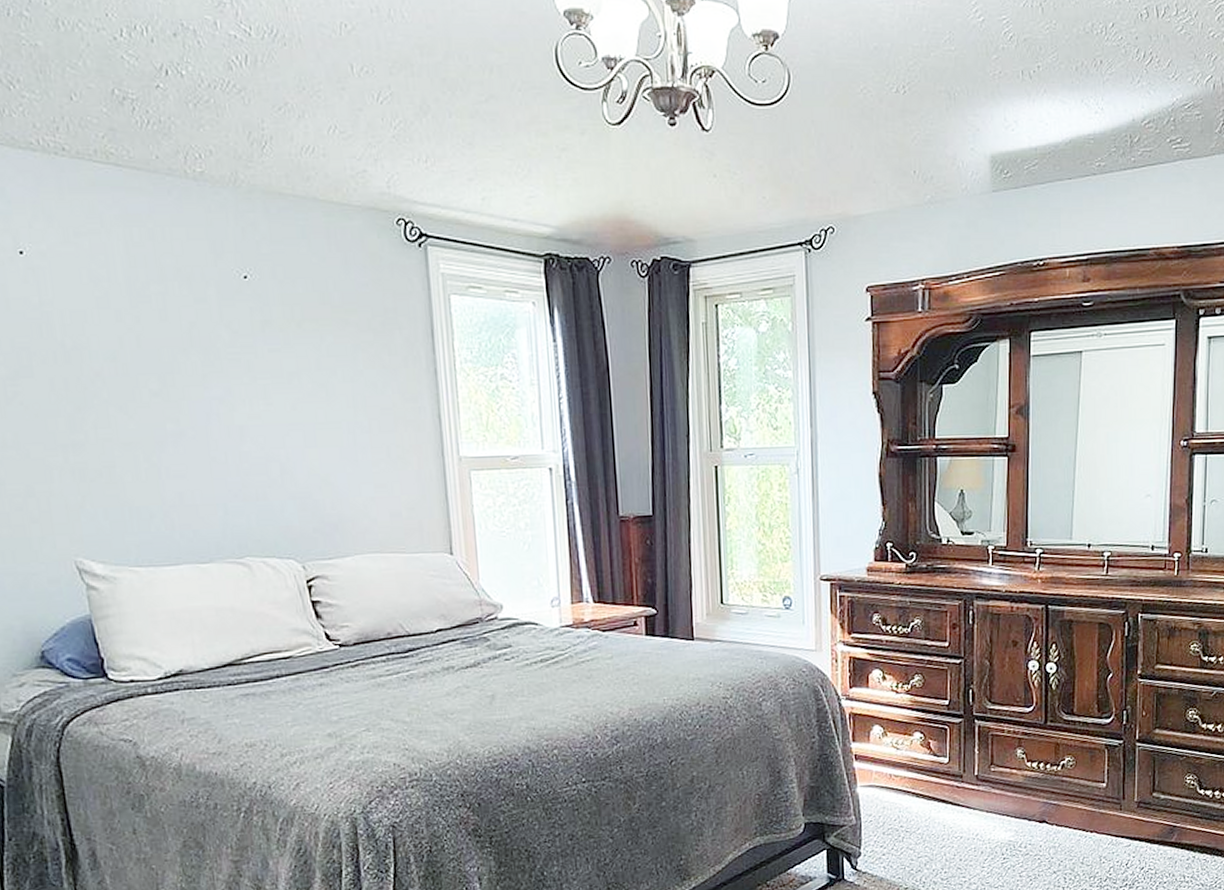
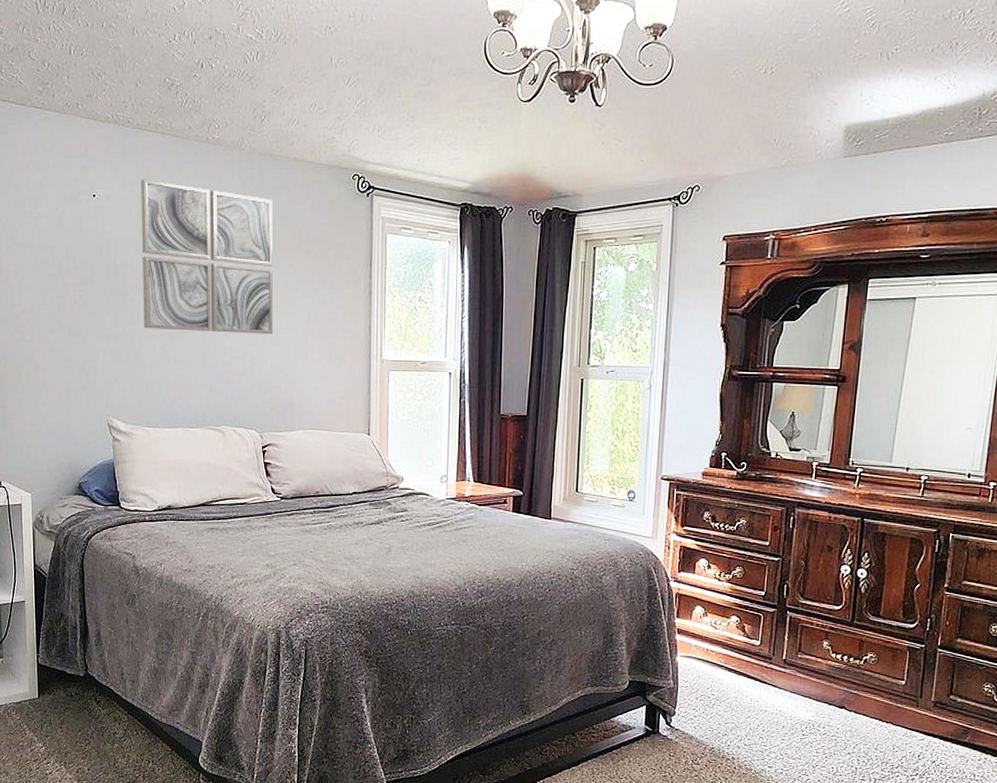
wall art: none [90,228,306,434] -> present [140,179,273,335]

